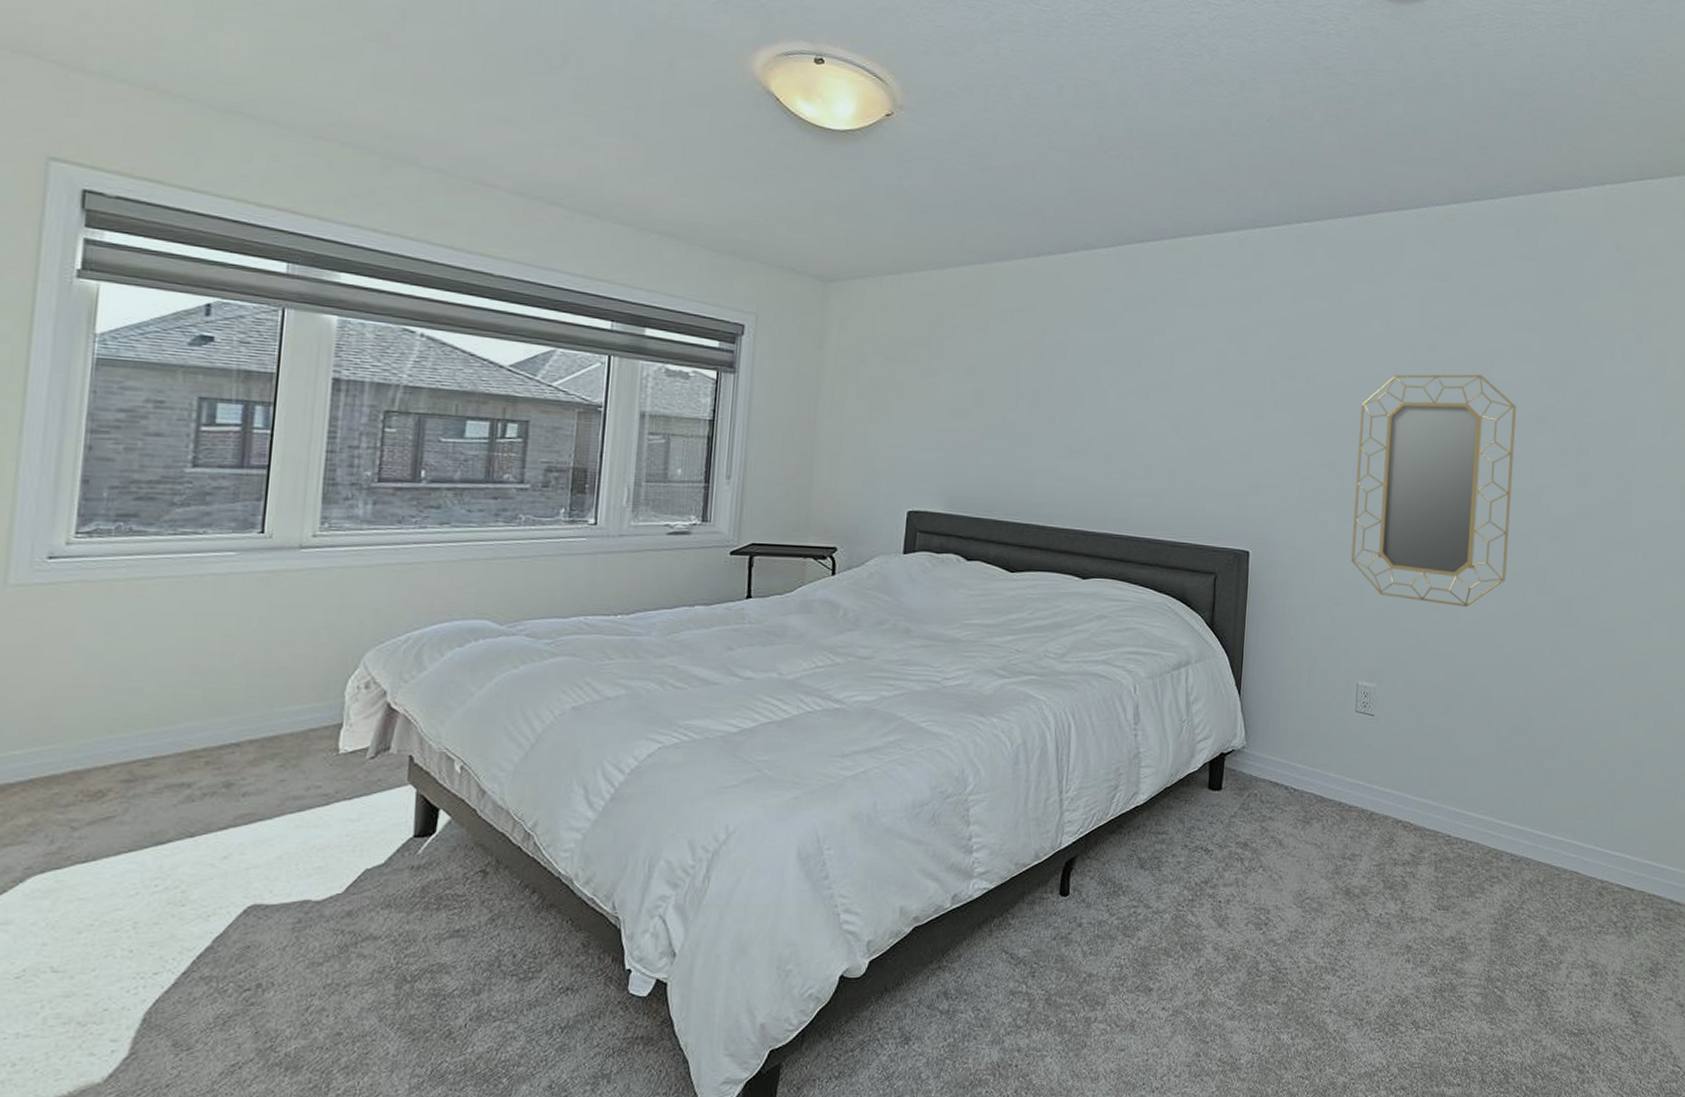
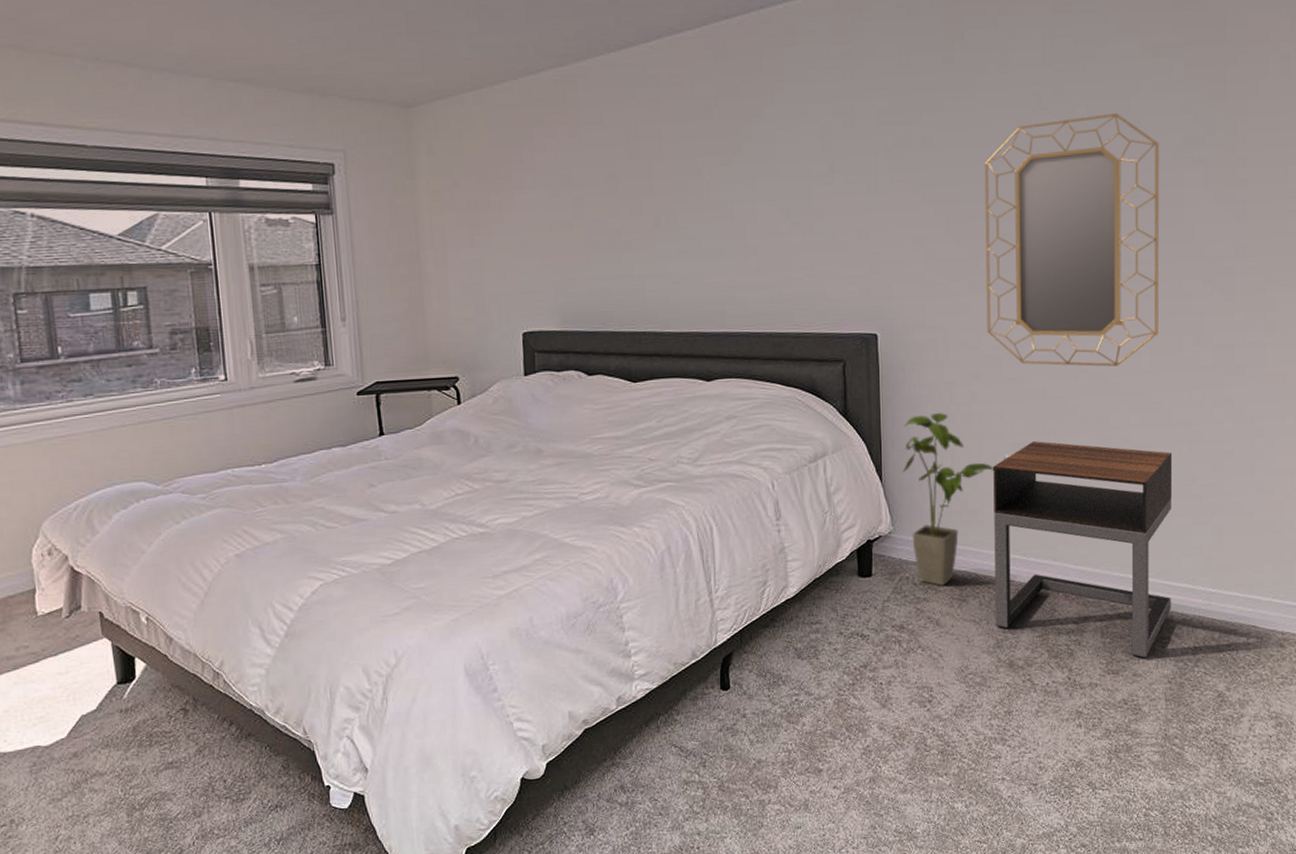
house plant: none [1260,633,1348,806] -> present [902,412,995,586]
nightstand: none [1336,671,1512,896] -> present [993,441,1173,658]

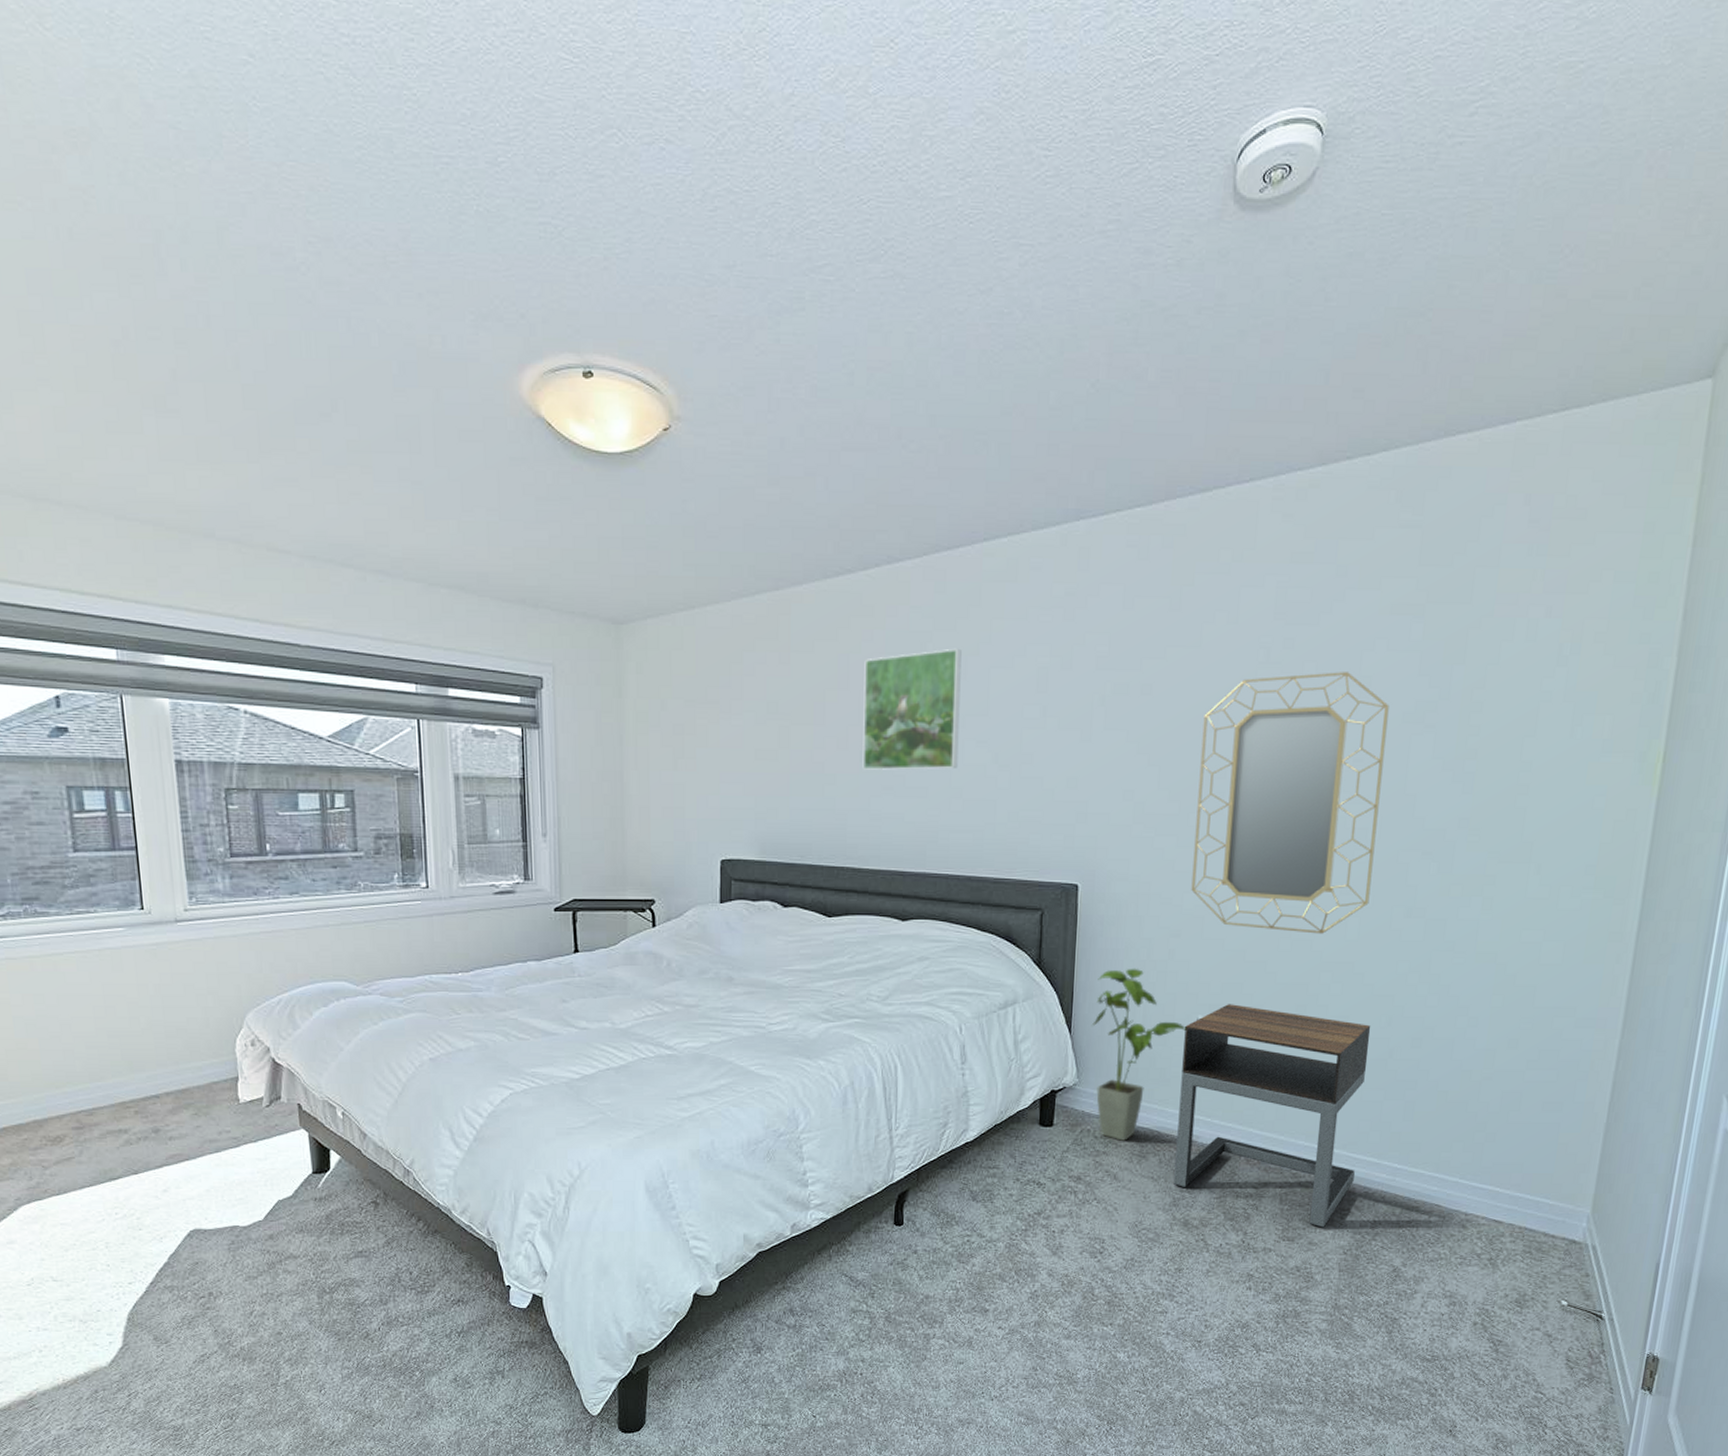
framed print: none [652,112,751,235] -> present [862,648,962,770]

